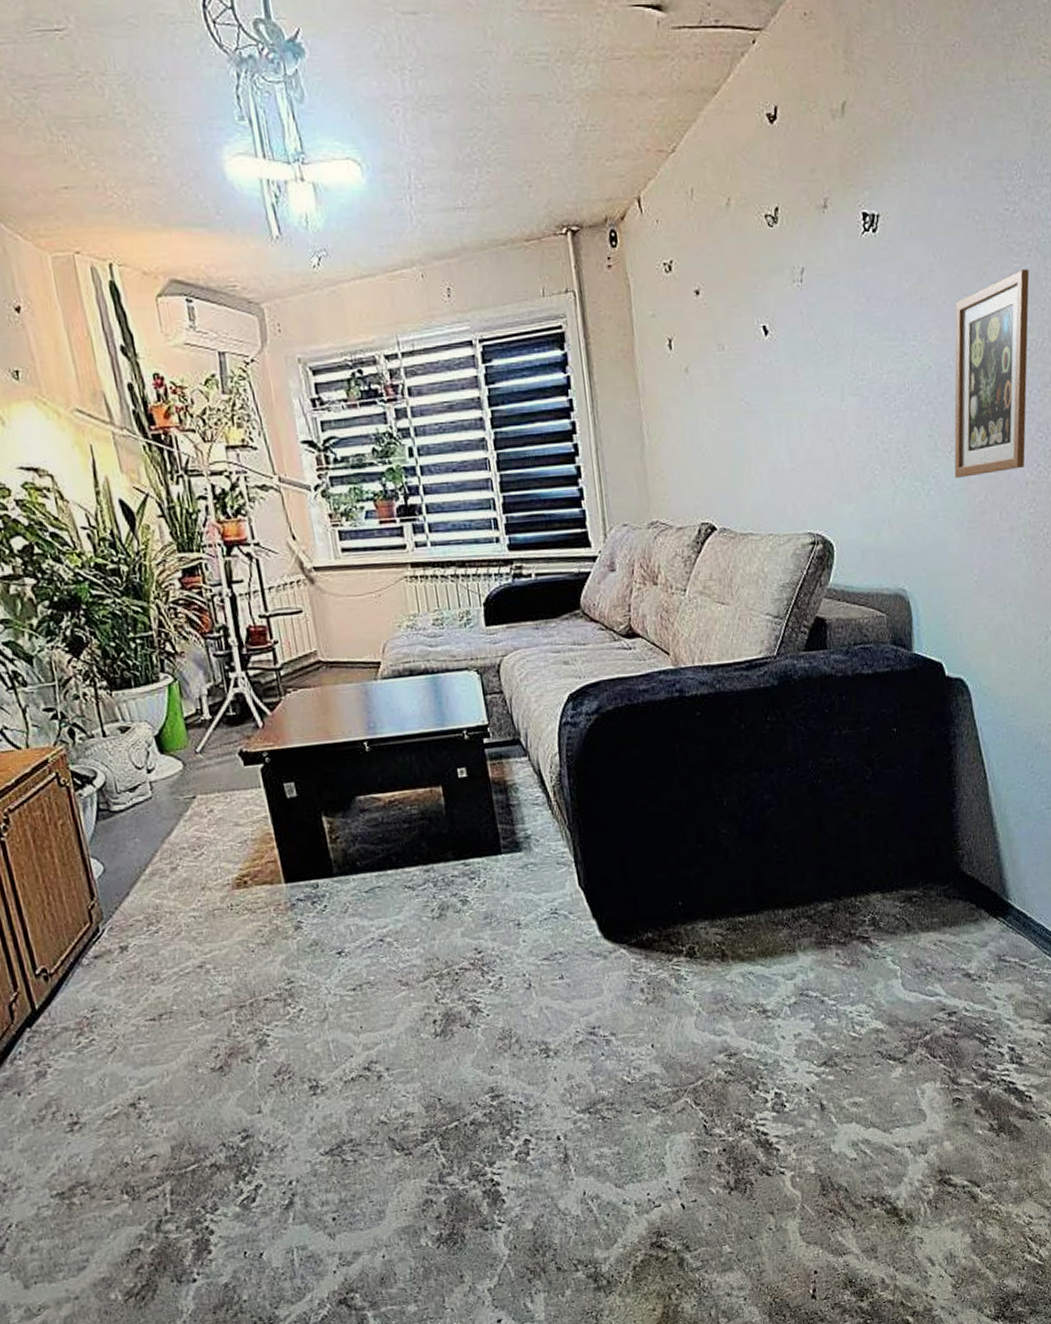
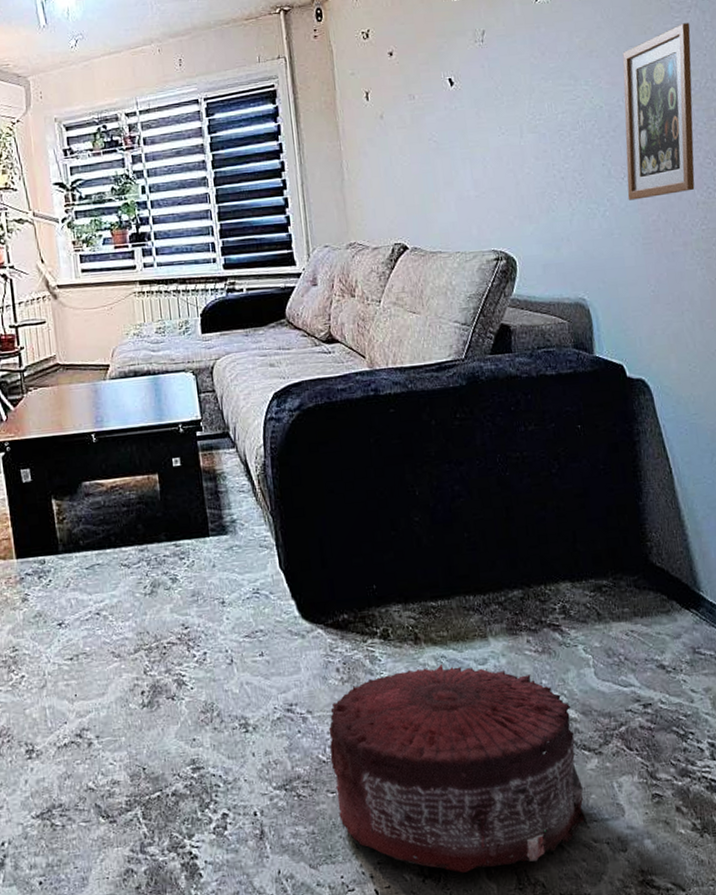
pouf: none [633,981,890,1183] -> present [328,664,587,873]

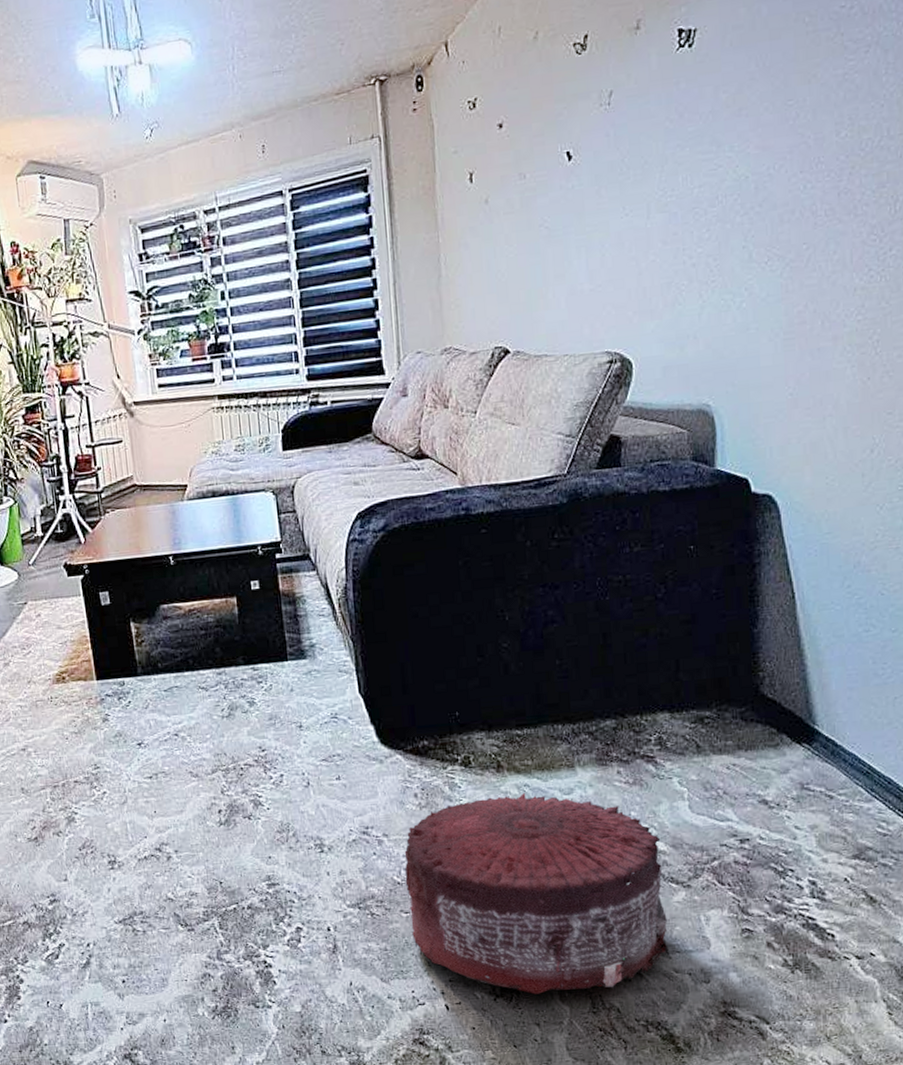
picture frame: present [622,23,695,201] -> none [770,66,867,289]

